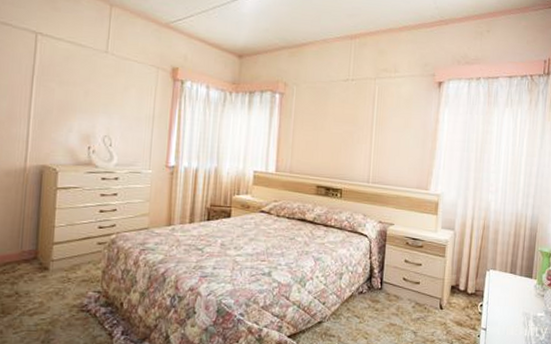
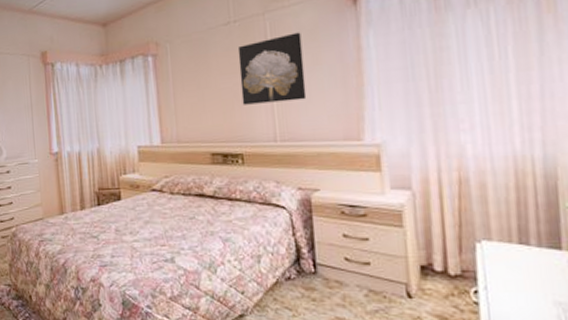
wall art: none [348,99,400,153] -> present [237,32,307,105]

